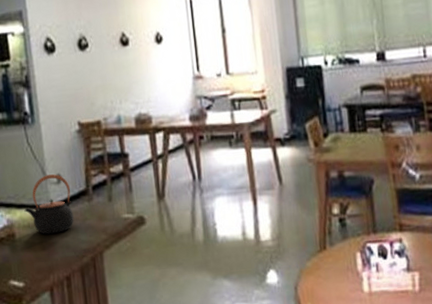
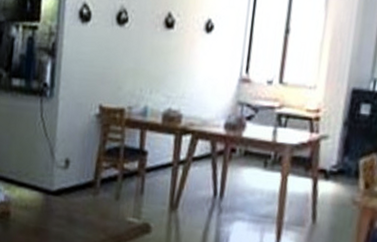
teapot: present [24,174,74,234] -> none [24,156,77,222]

